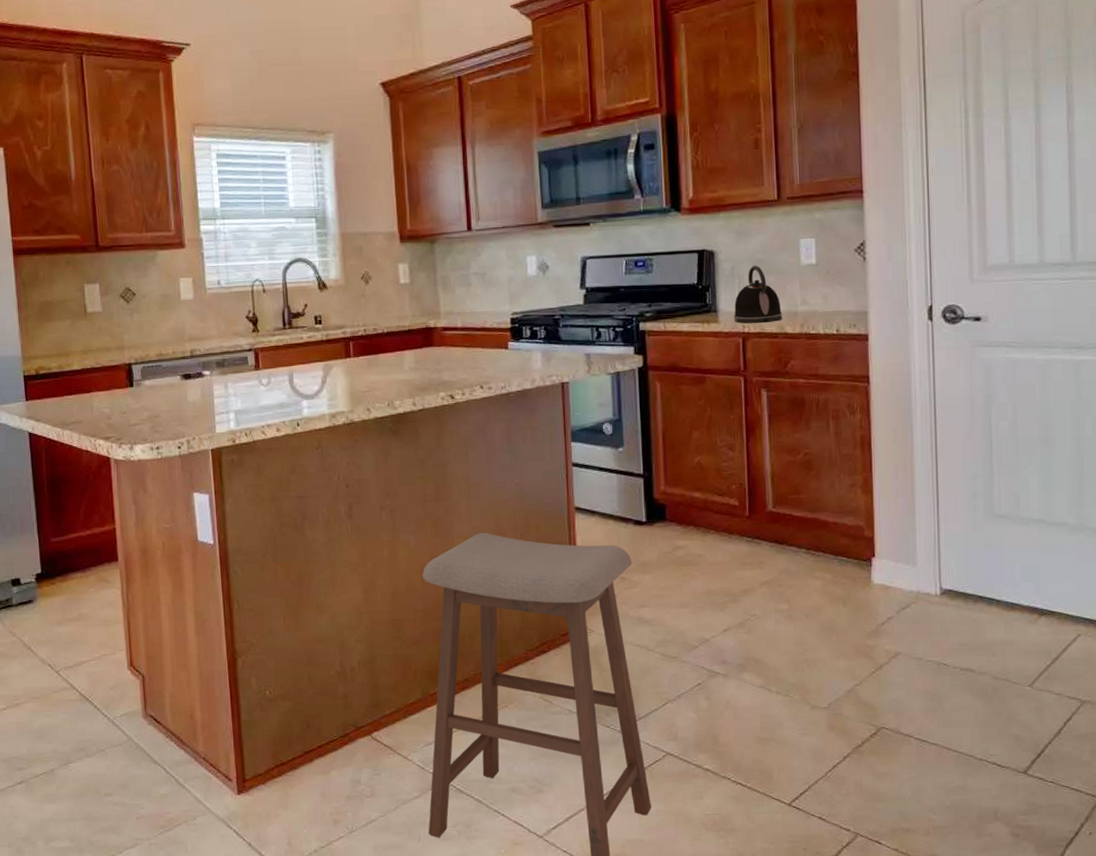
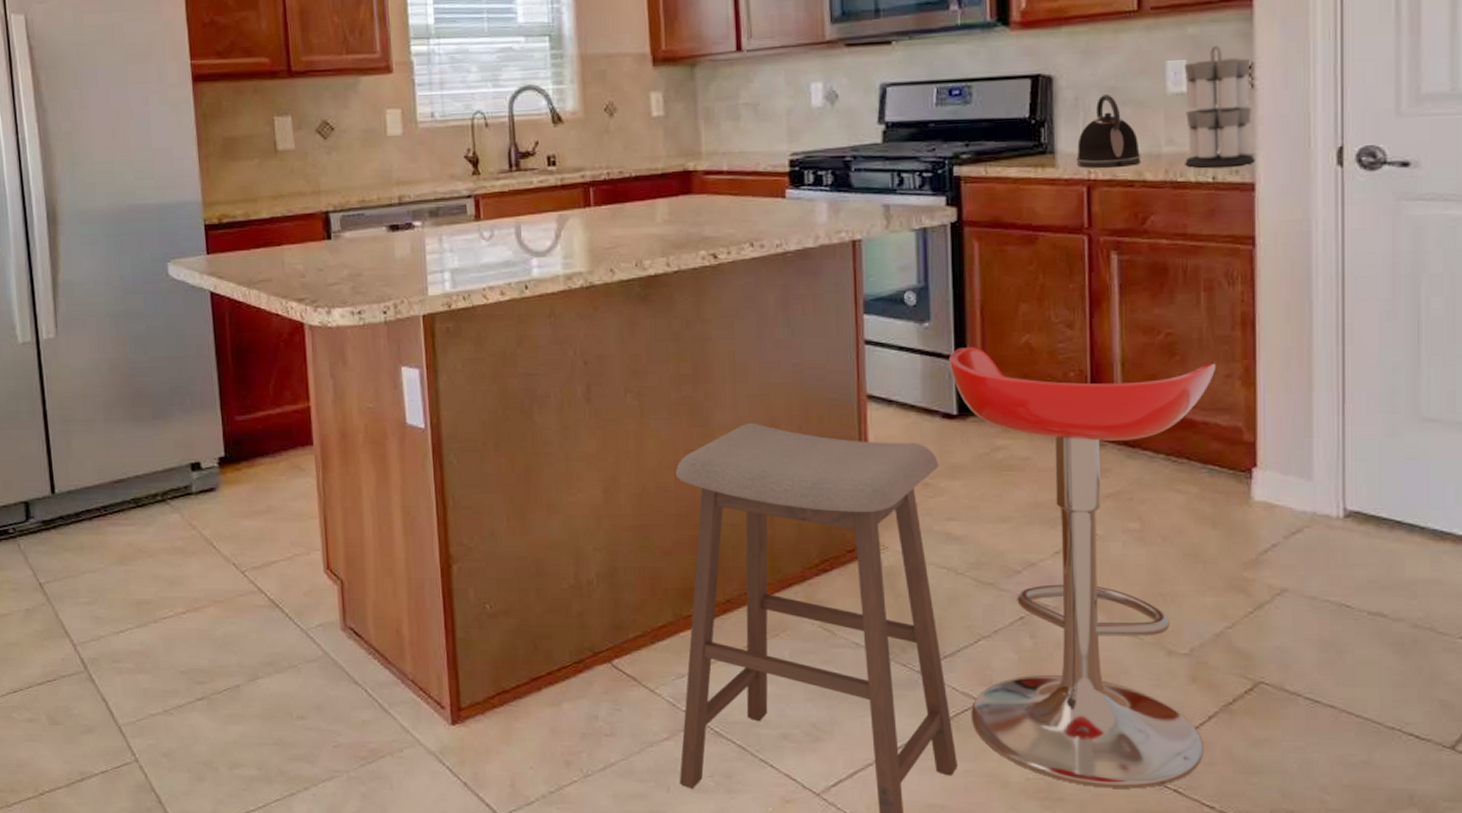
bar stool: none [638,466,843,819] -> present [948,346,1217,789]
spice rack: none [813,227,868,323] -> present [1184,45,1255,168]

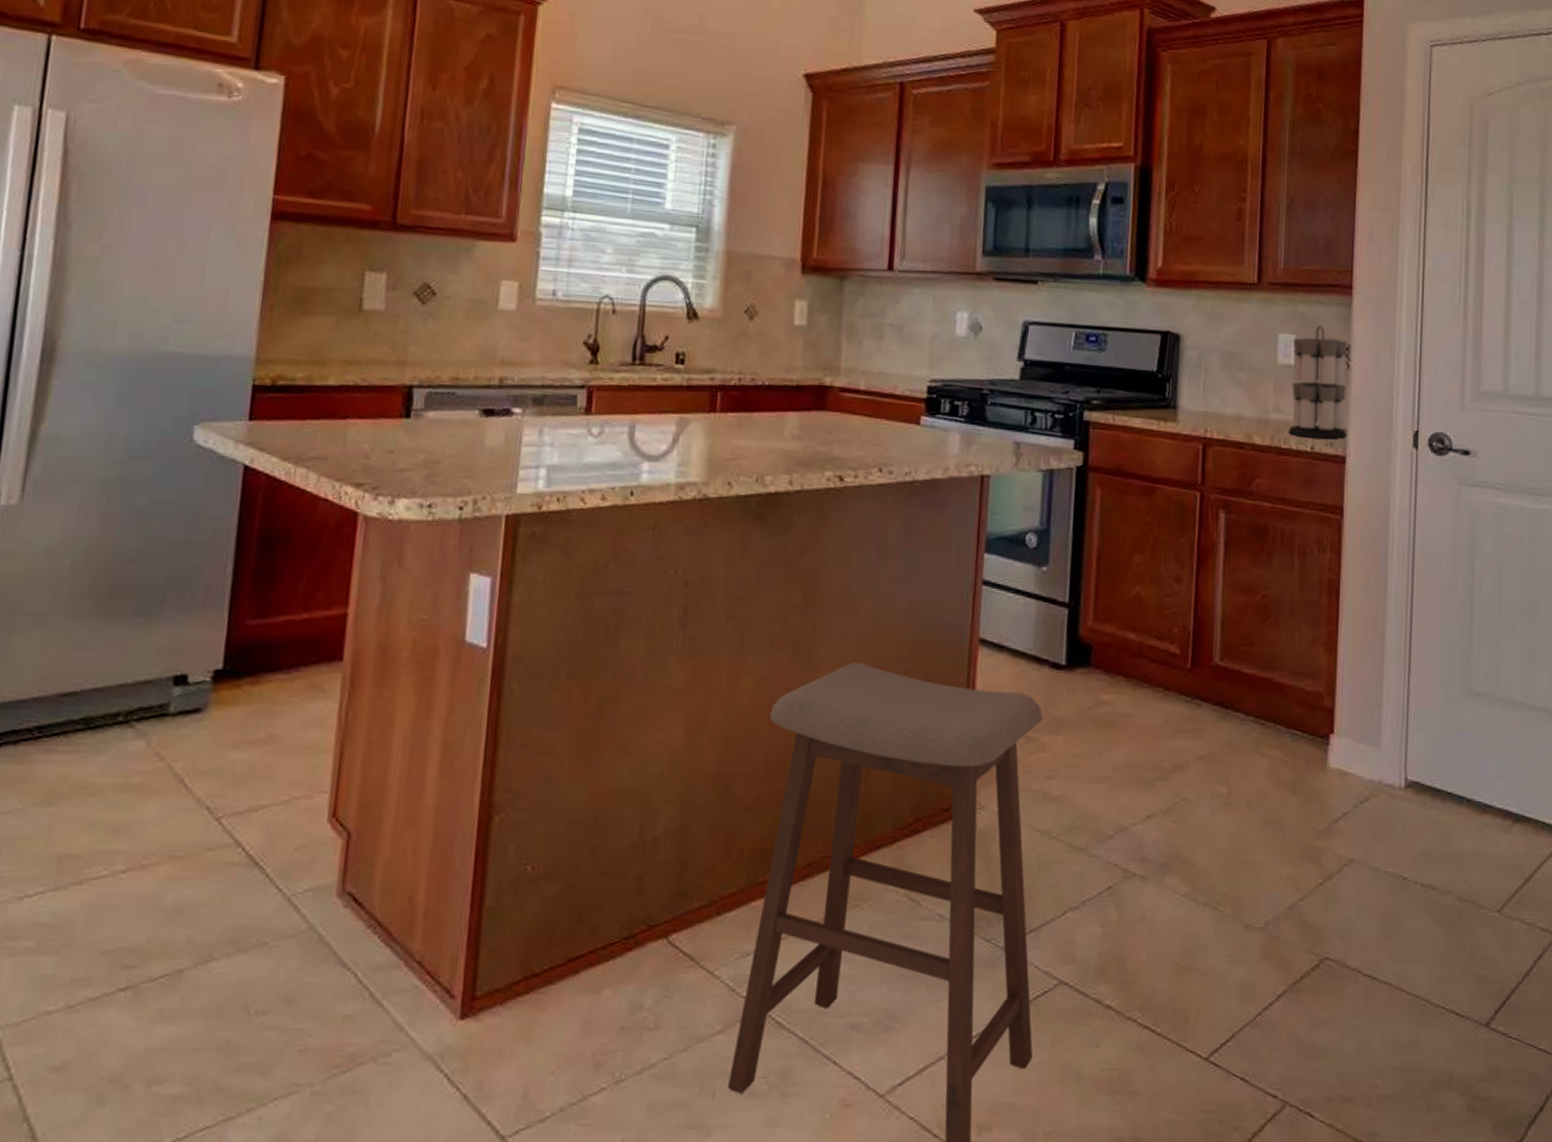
bar stool: present [948,346,1217,789] -> none [1050,594,1304,1078]
kettle: present [1076,95,1142,169] -> none [1195,358,1252,430]

